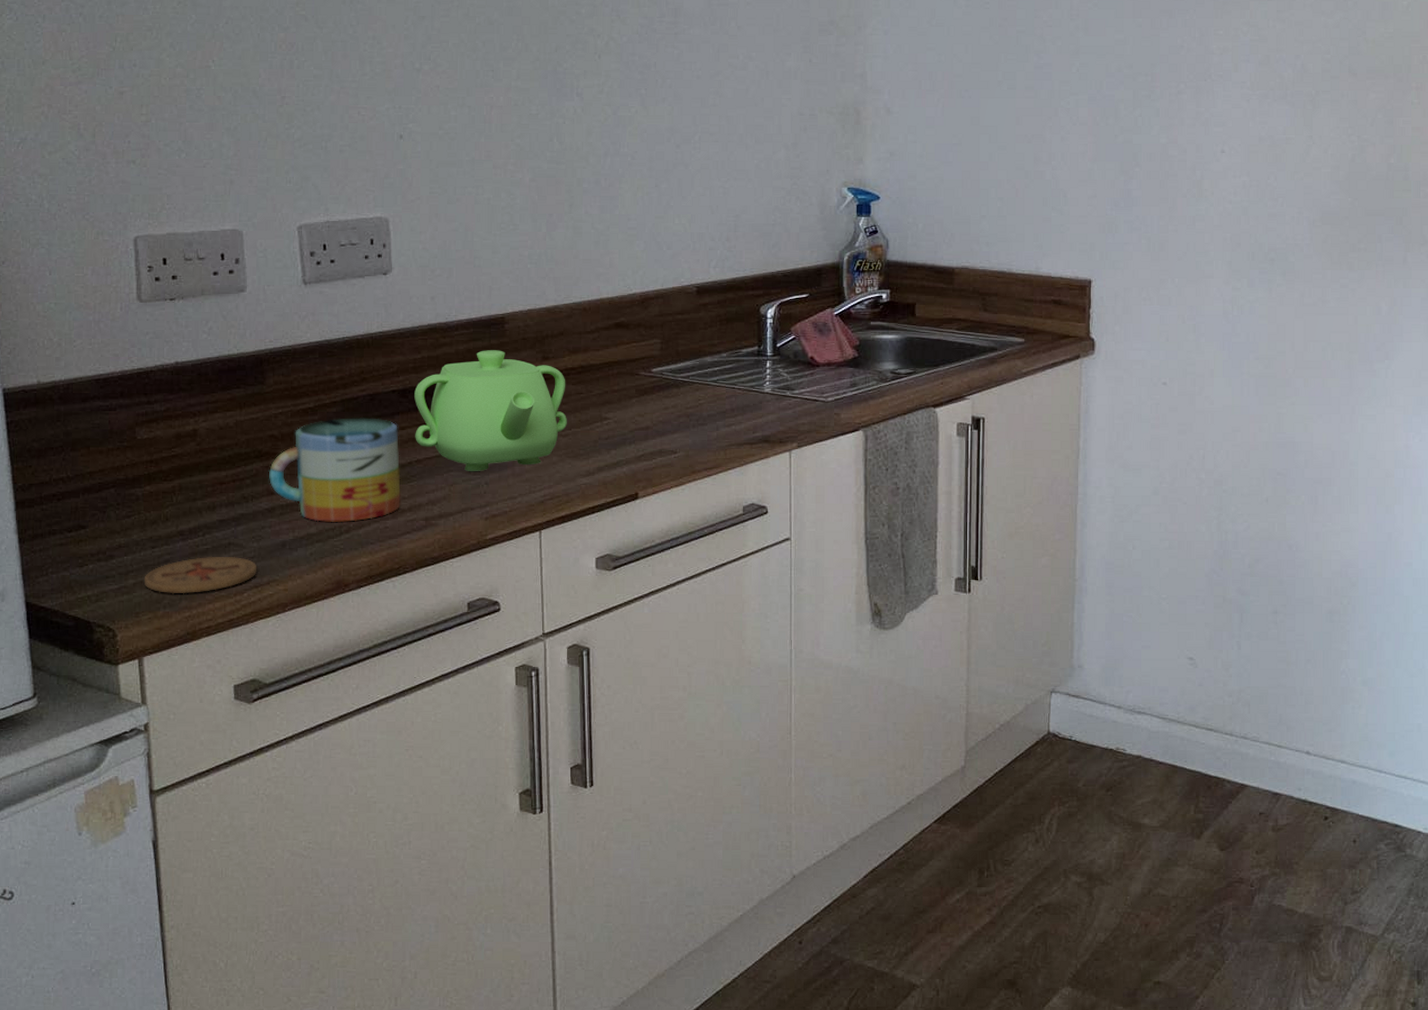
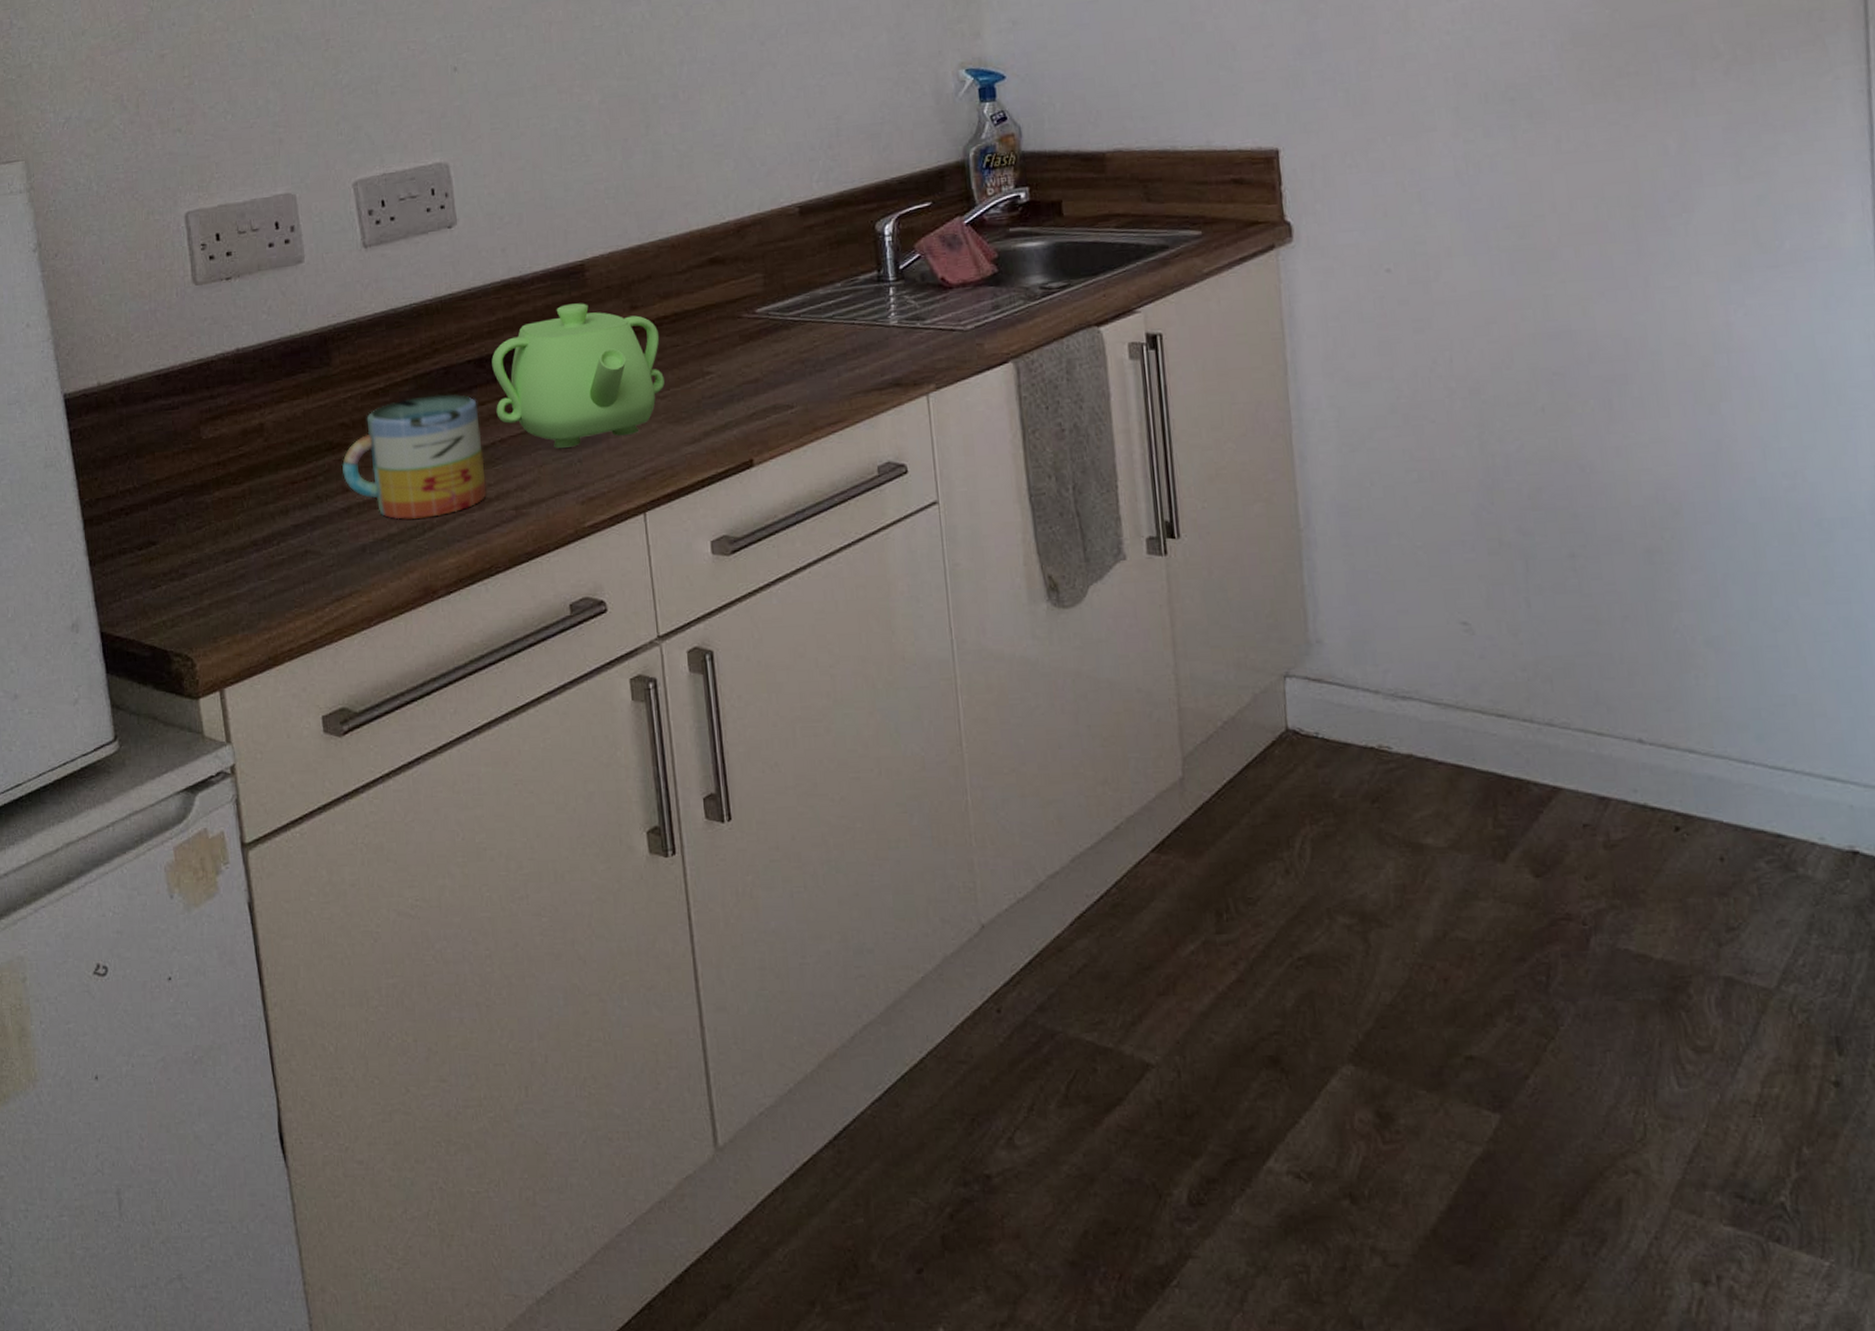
coaster: present [143,556,258,594] -> none [219,566,338,614]

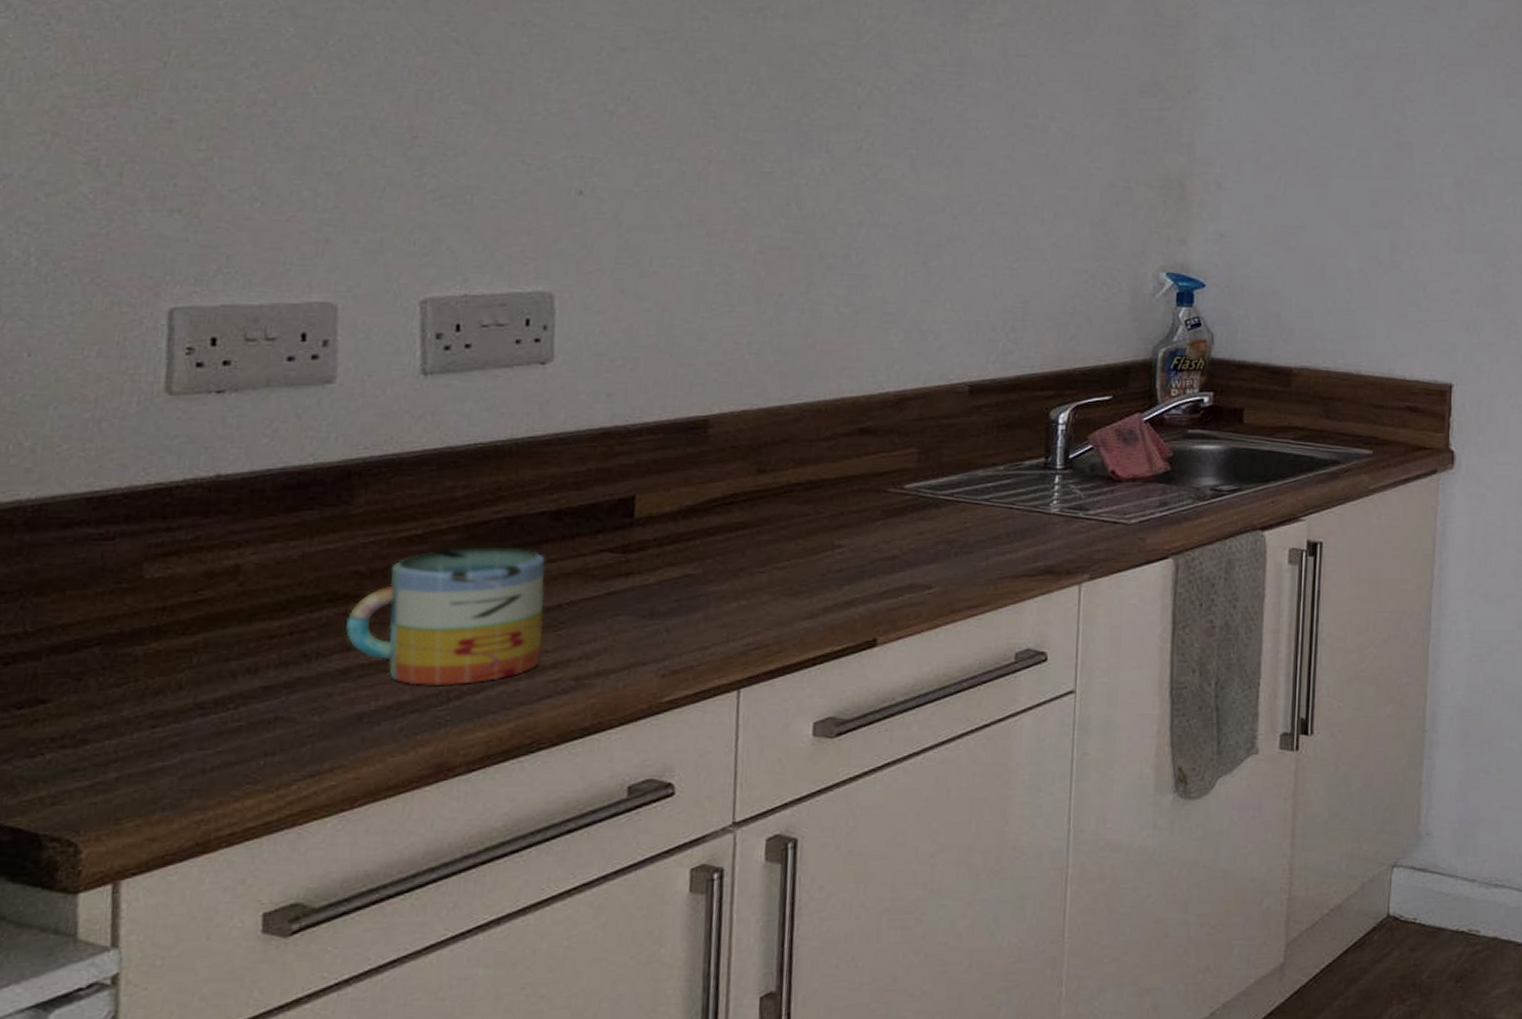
teapot: present [491,303,665,448] -> none [569,461,788,615]

